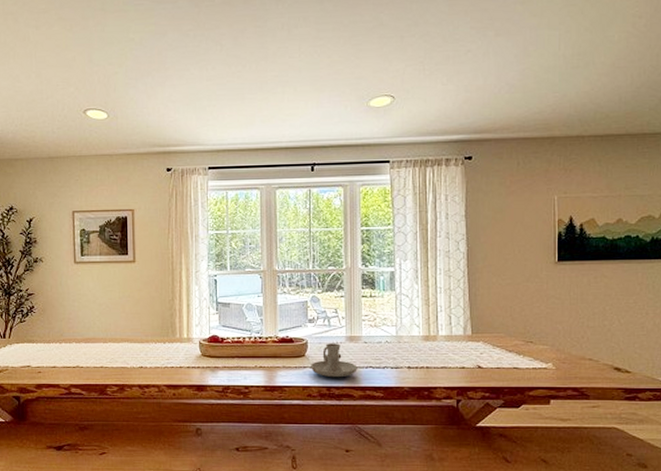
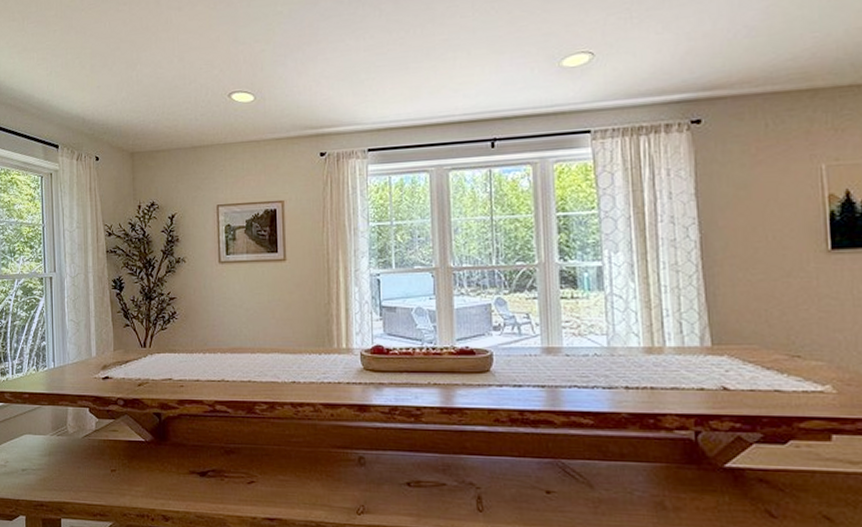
candle holder: present [311,343,358,378] -> none [498,356,558,399]

